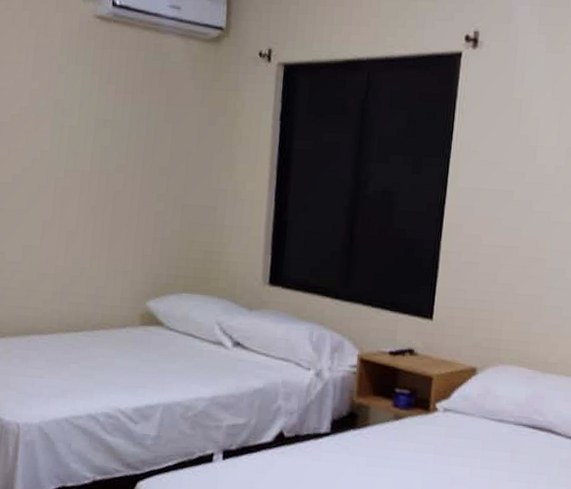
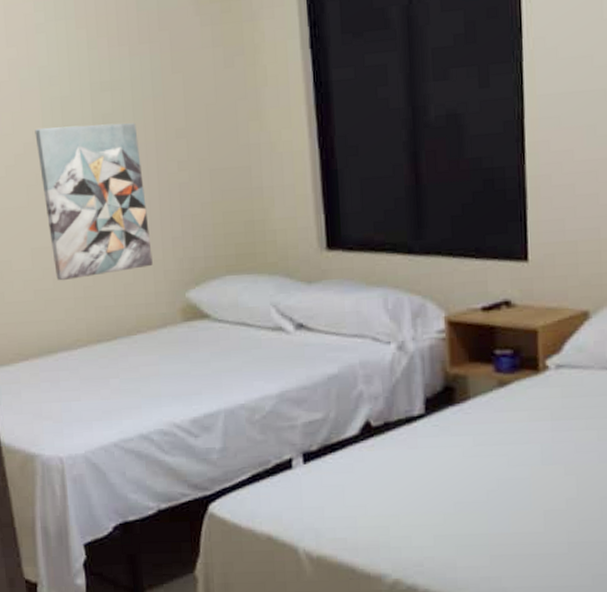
wall art: none [40,148,128,276] -> present [35,123,153,281]

